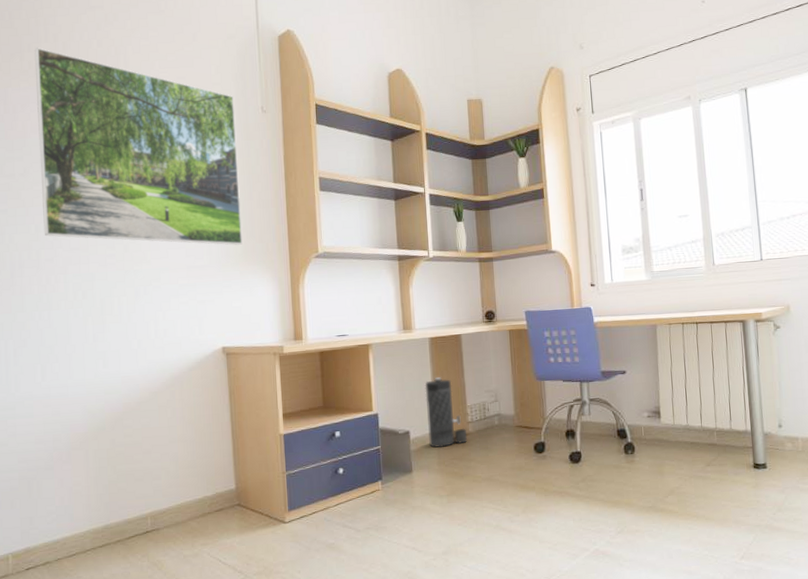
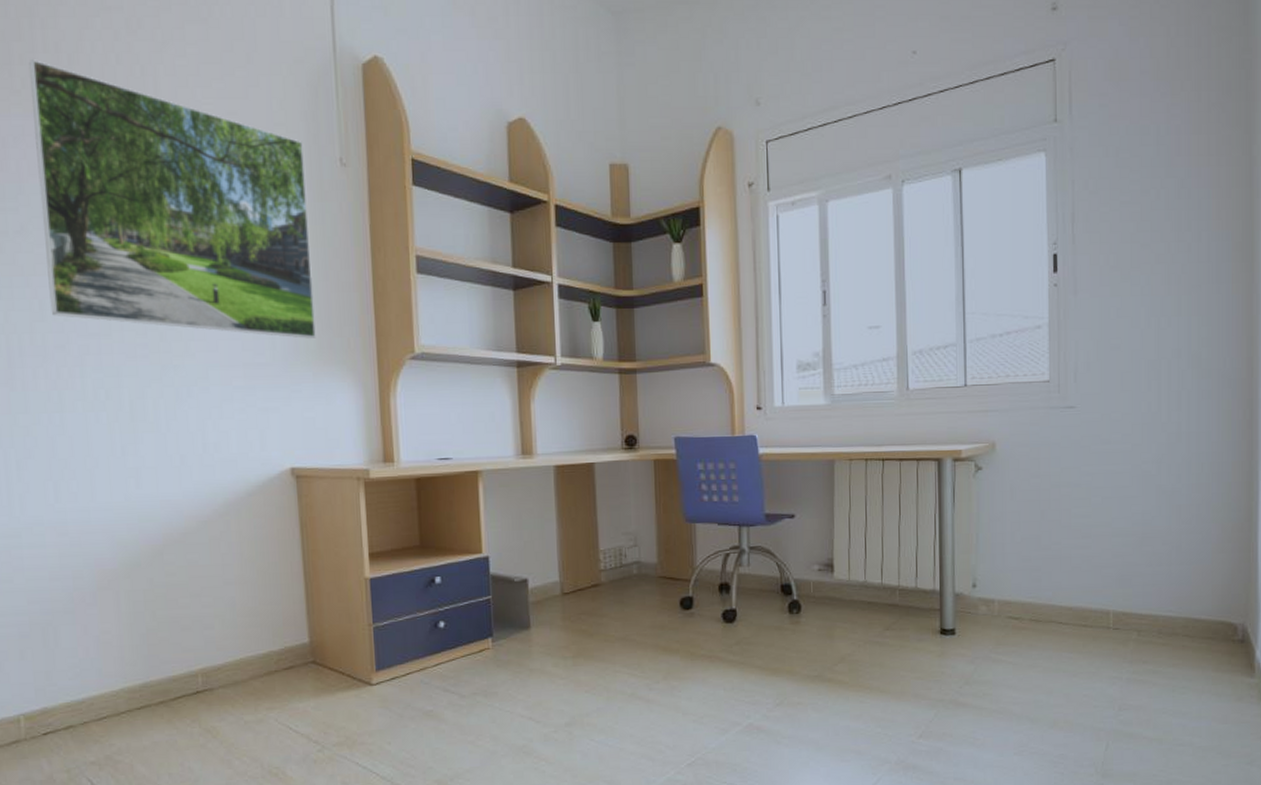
canister: present [425,377,467,448] -> none [547,515,598,601]

